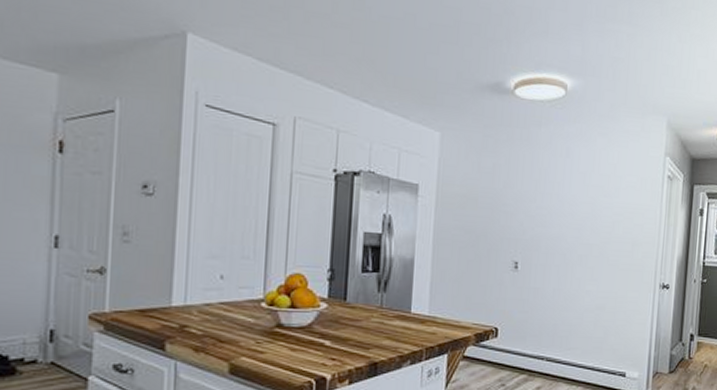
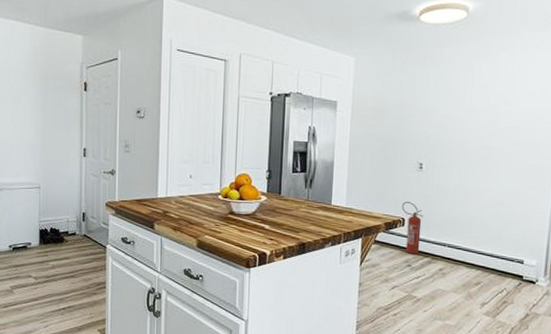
fire extinguisher: none [494,308,519,371] -> present [401,202,423,254]

